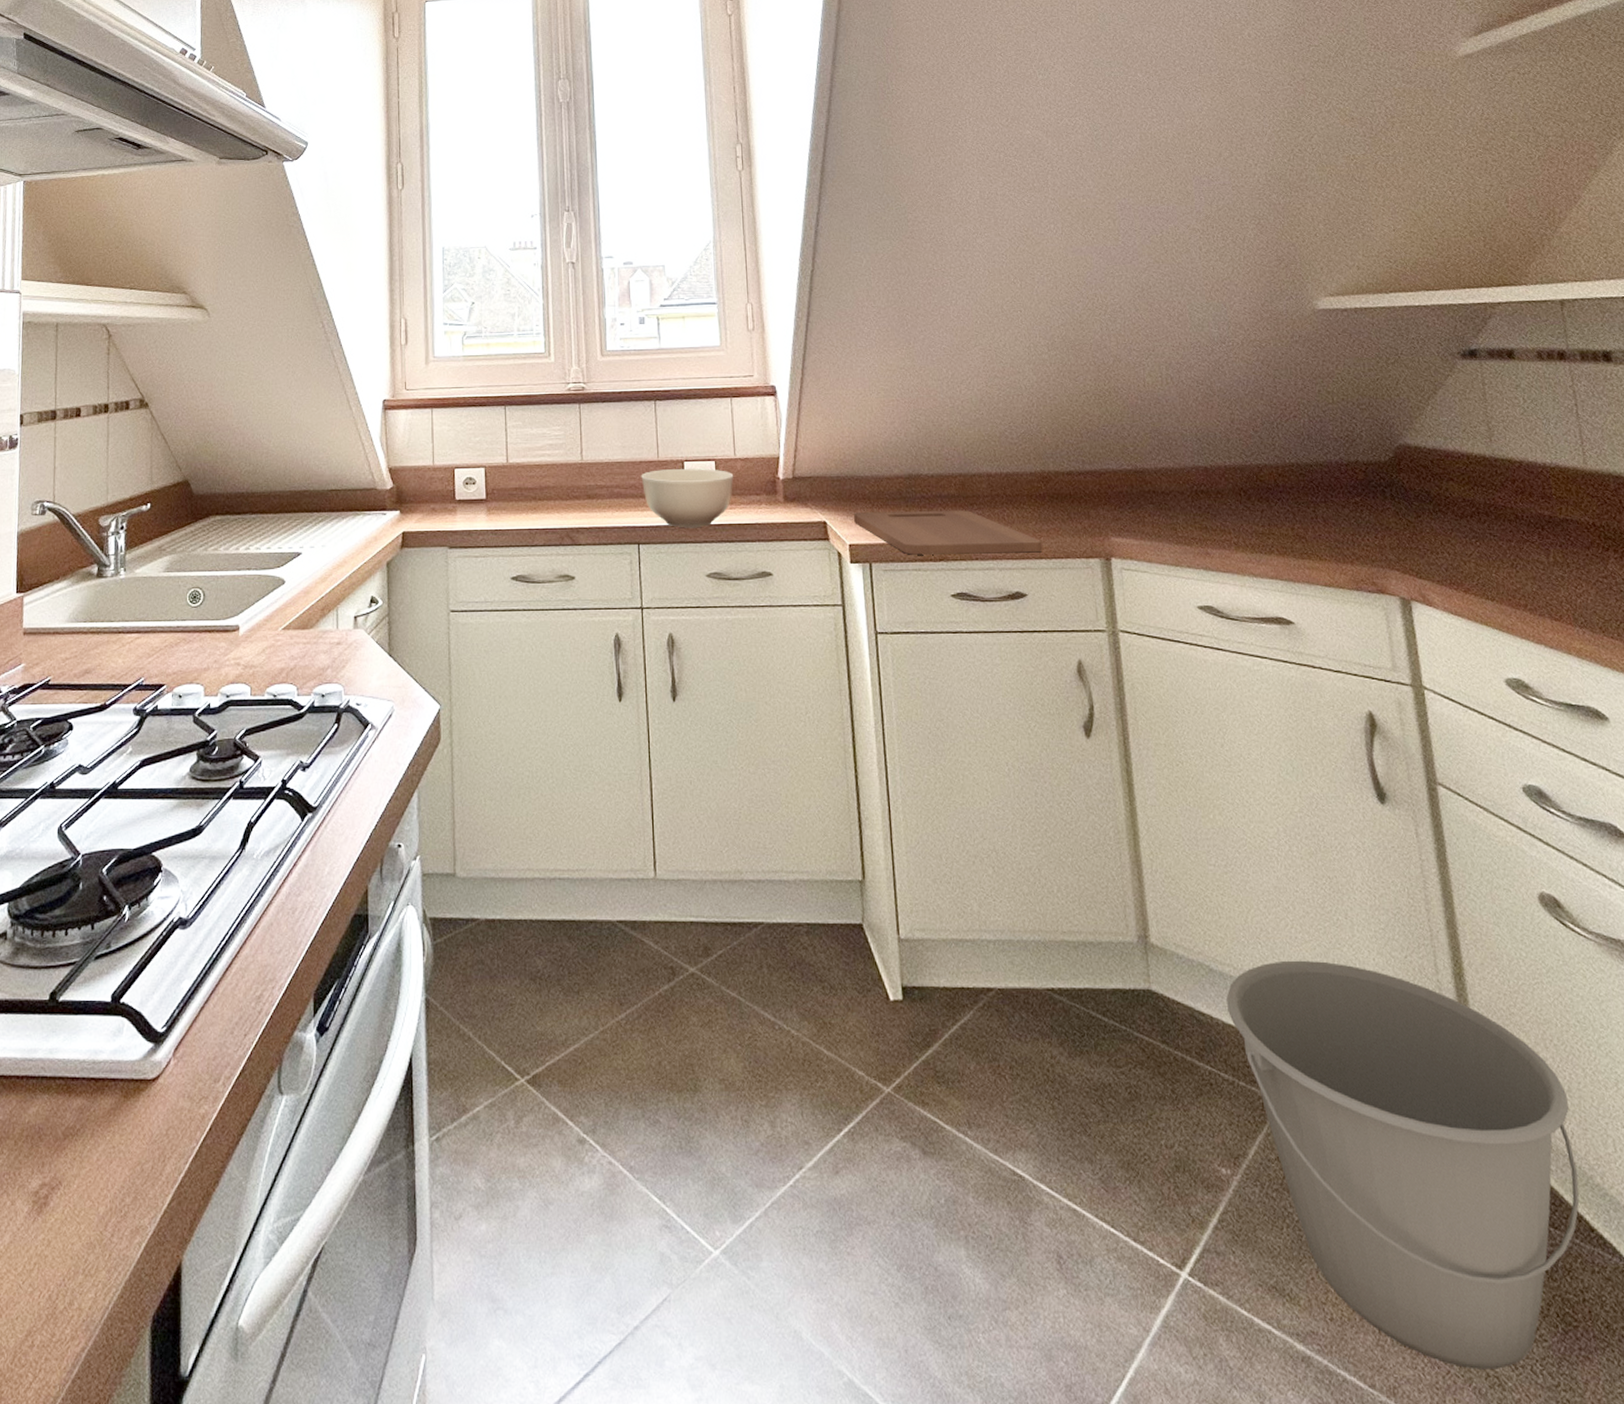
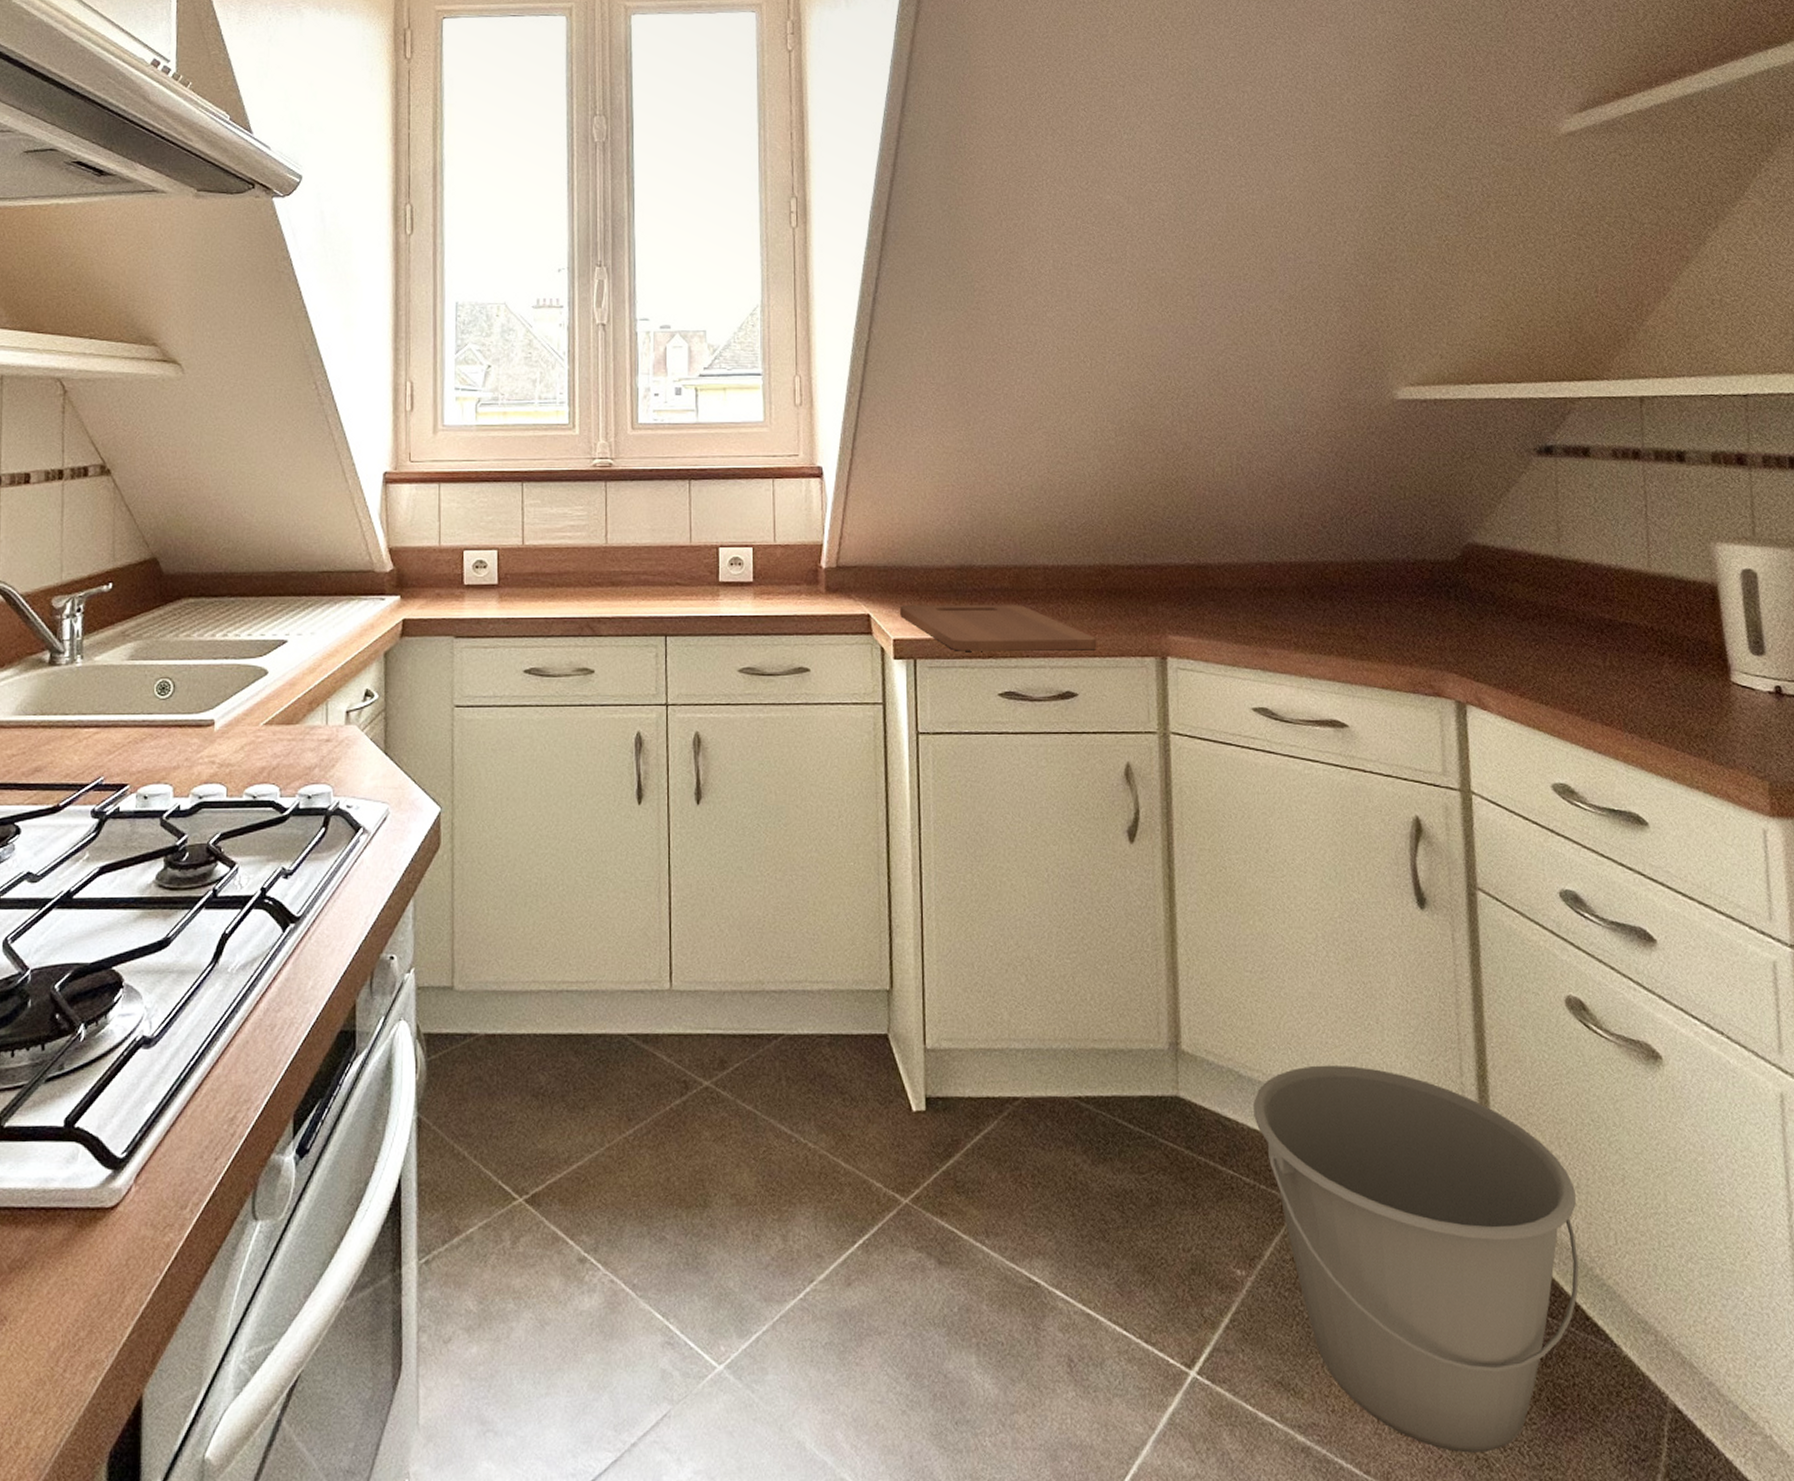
bowl: present [641,469,734,527] -> none [671,555,773,618]

